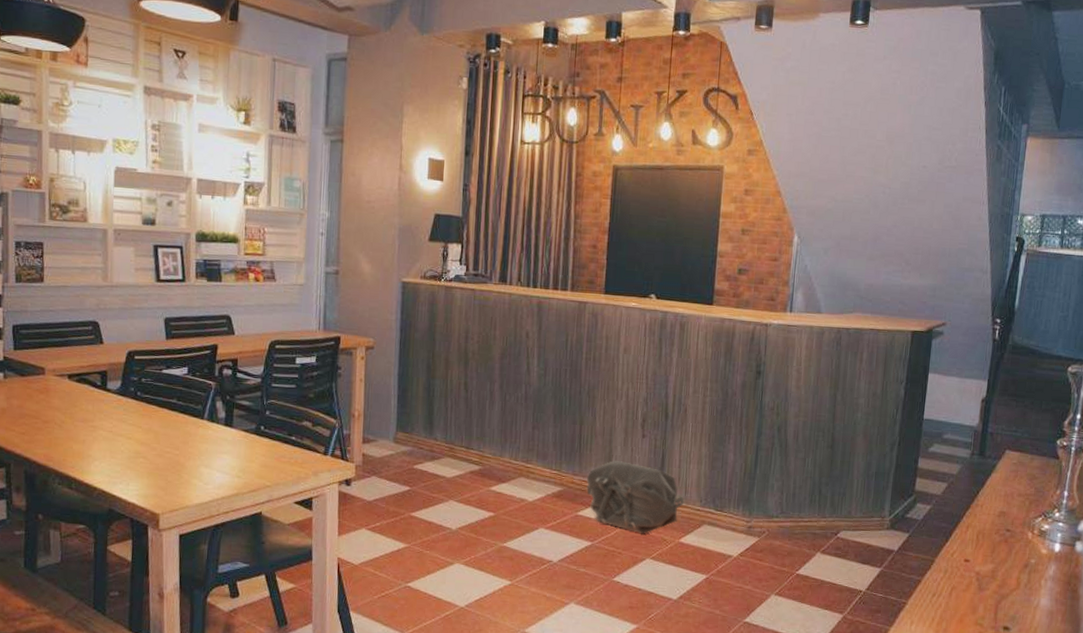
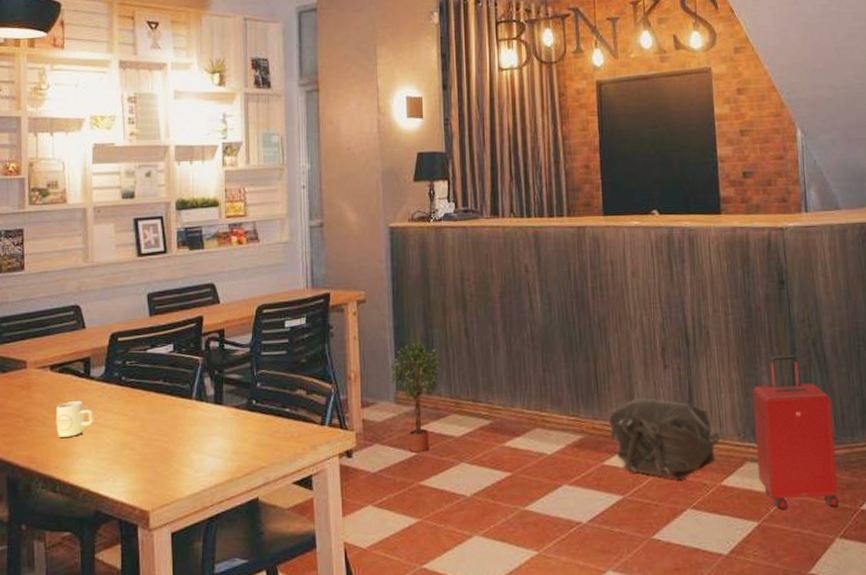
mug: none [73,409,109,442] -> present [56,401,94,439]
potted tree: none [391,391,441,487] -> present [389,343,442,452]
suitcase: none [712,436,787,569] -> present [752,354,840,509]

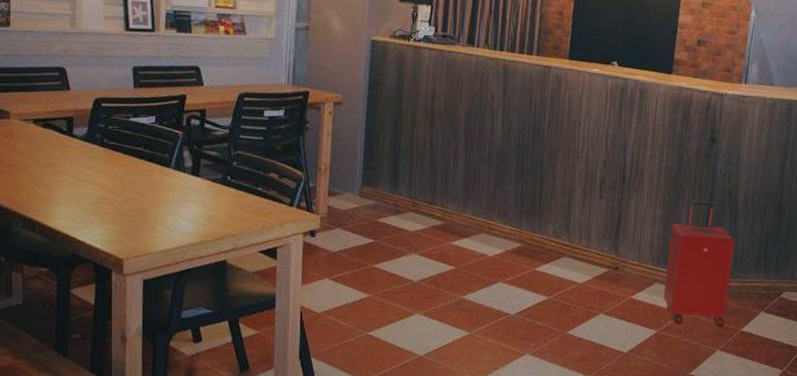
mug: present [56,401,94,439] -> none [37,154,75,187]
potted tree: present [389,343,442,452] -> none [357,147,406,240]
duffel bag: present [608,397,721,481] -> none [545,219,638,290]

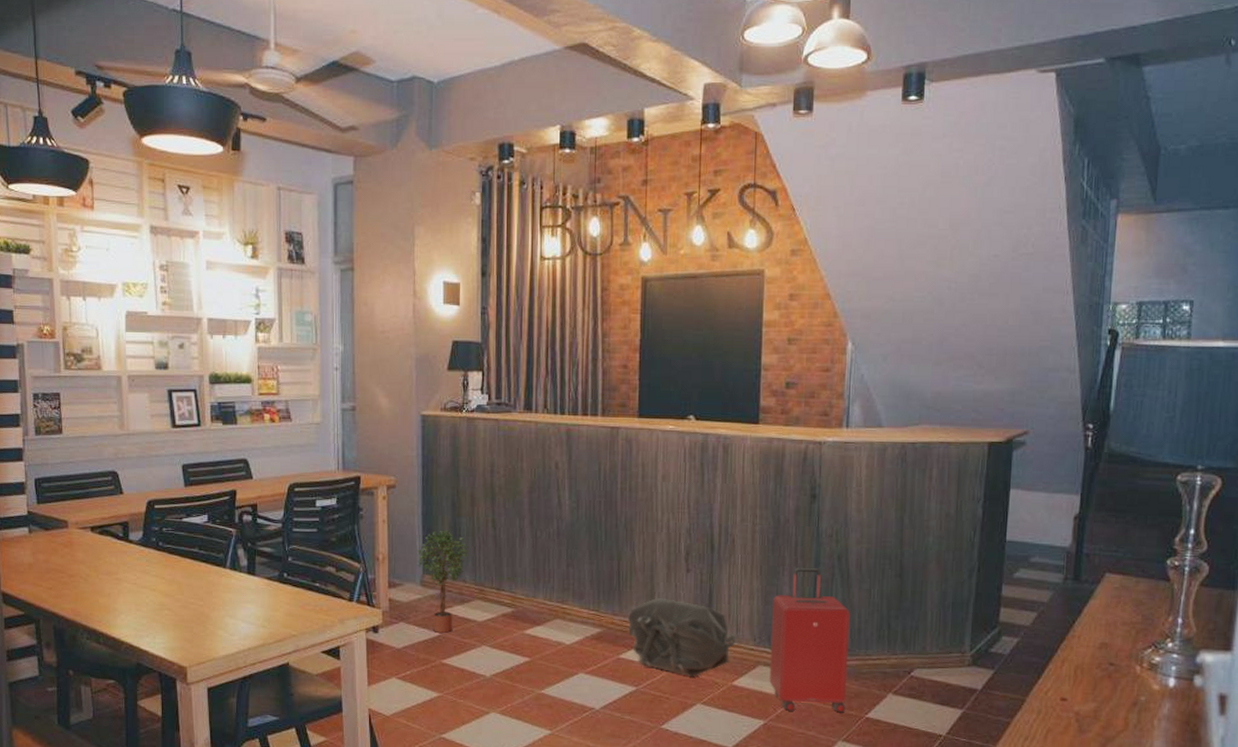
potted tree: none [357,147,406,240] -> present [416,531,468,633]
duffel bag: none [545,219,638,290] -> present [627,597,736,677]

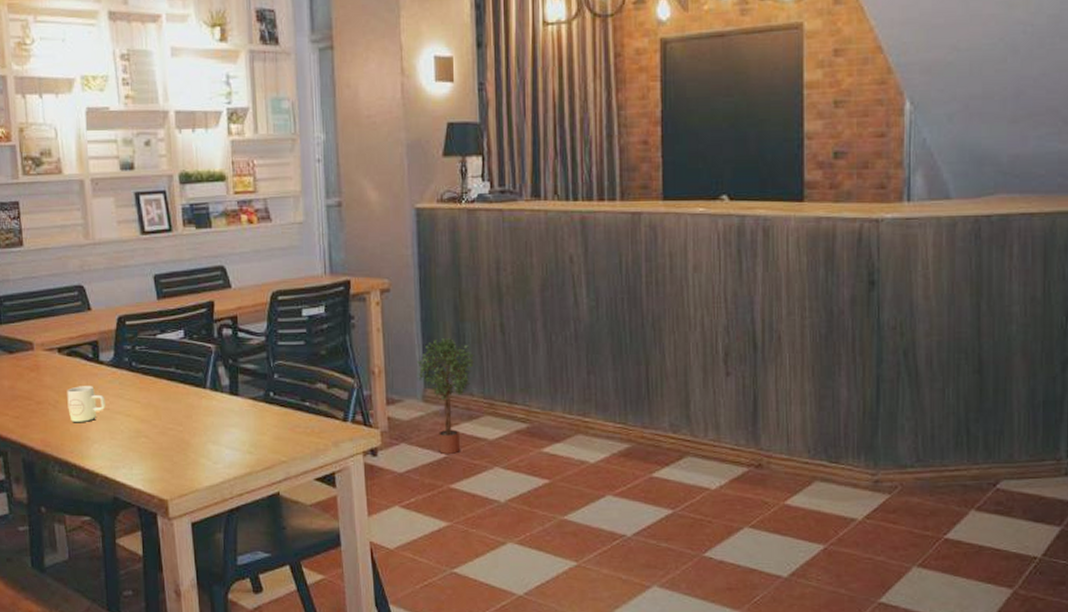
mug: none [98,562,133,596] -> present [67,386,106,423]
duffel bag: present [627,597,736,677] -> none [659,406,787,497]
suitcase: present [769,567,850,713] -> none [828,365,921,534]

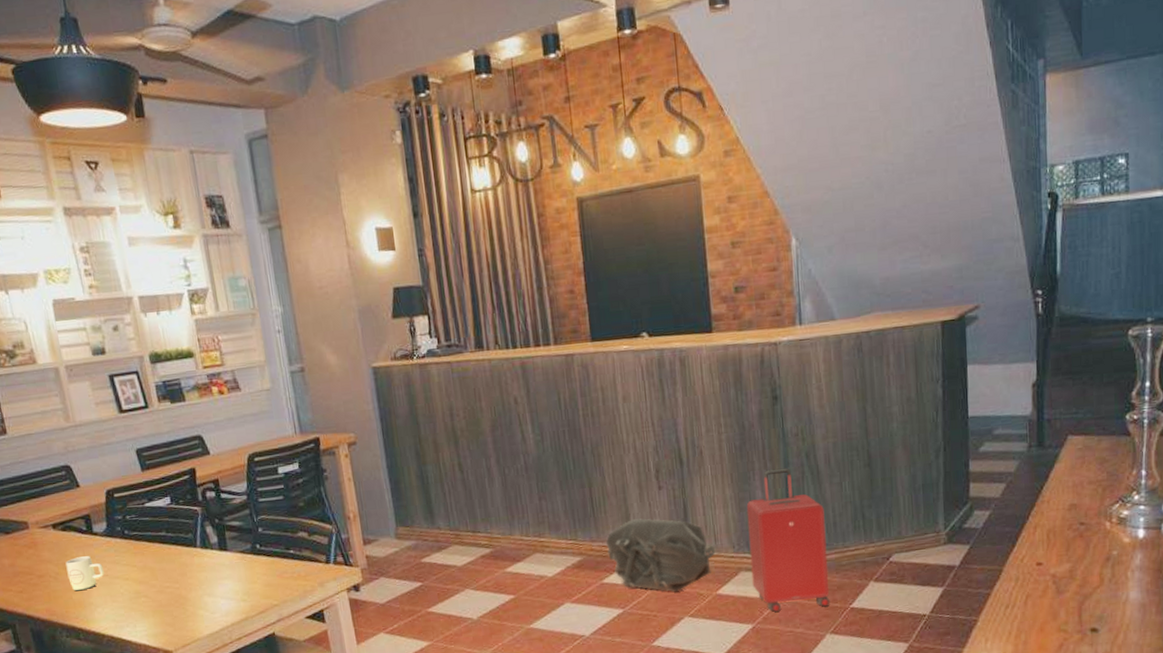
potted tree: present [416,338,474,454] -> none [386,480,439,583]
duffel bag: none [659,406,787,497] -> present [605,518,716,593]
suitcase: none [828,365,921,534] -> present [746,467,830,612]

